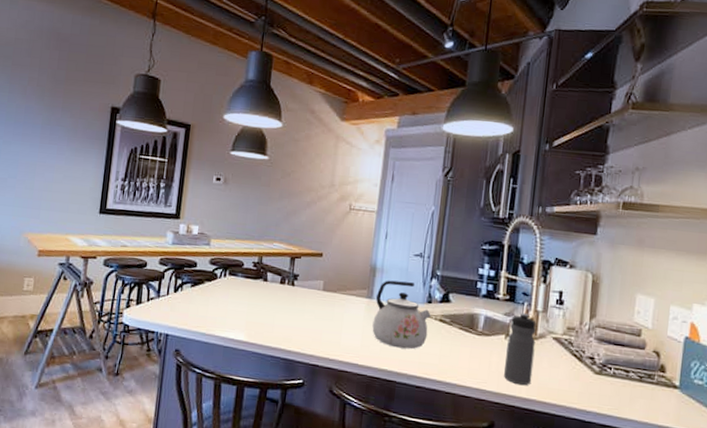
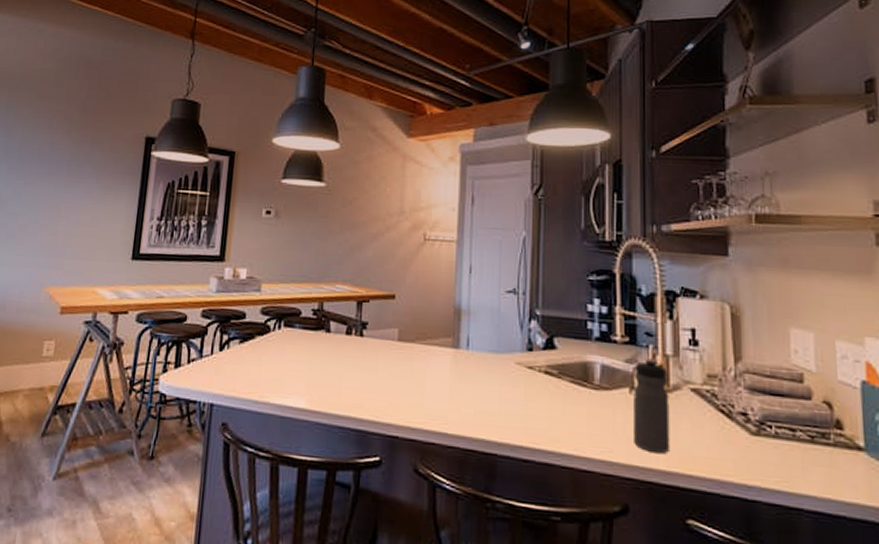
kettle: present [372,280,431,349] -> none [462,324,533,412]

